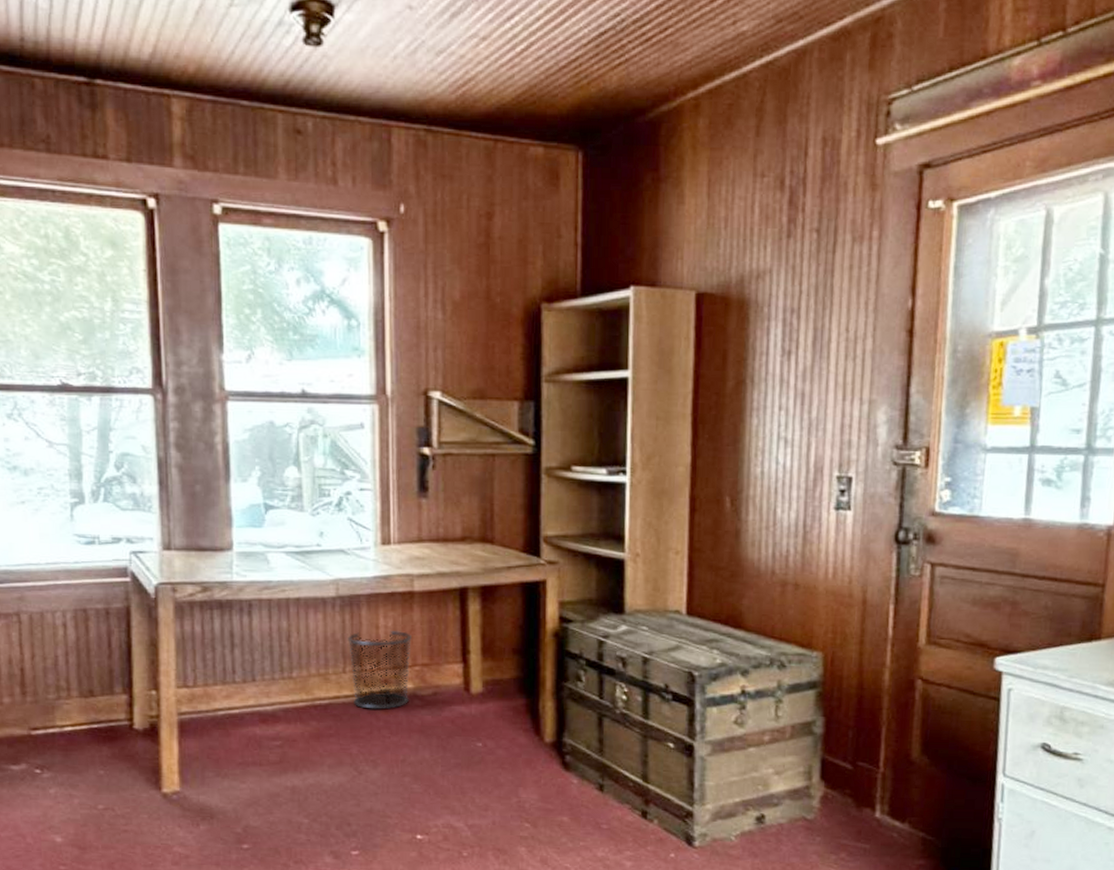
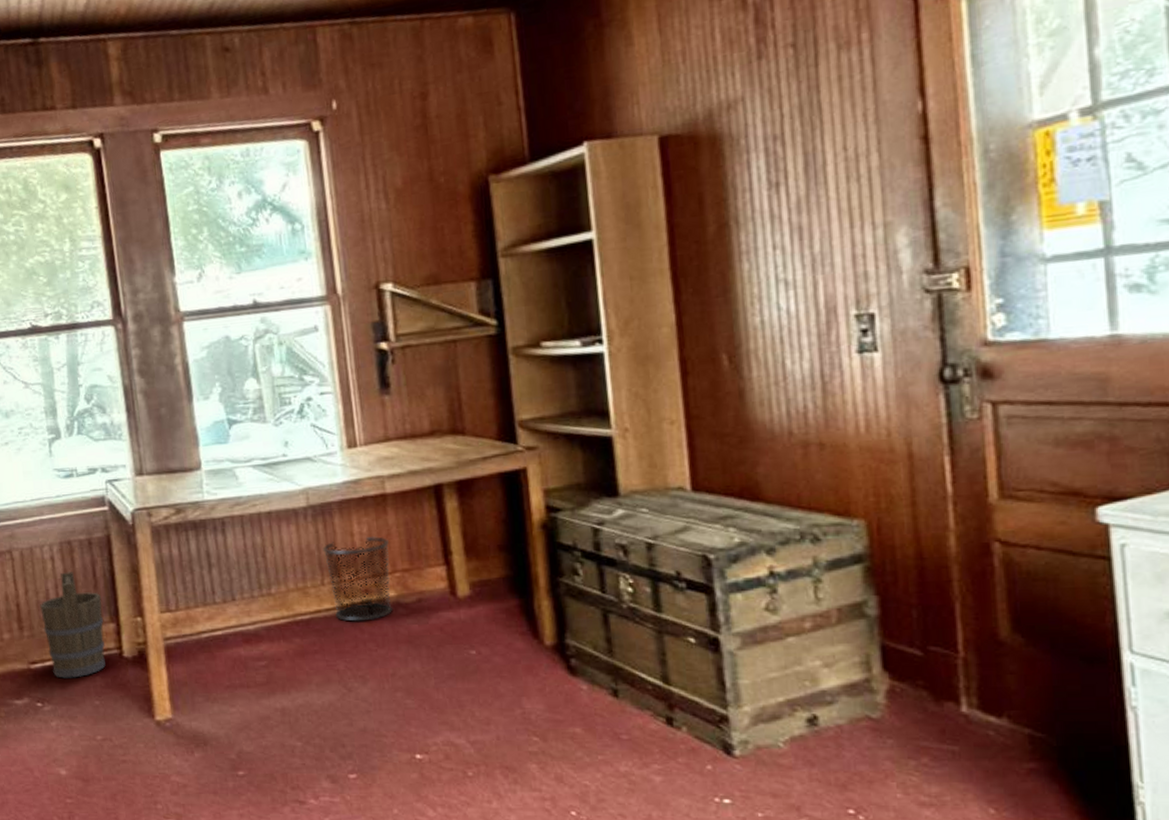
bucket: none [47,640,115,747] -> present [40,572,106,679]

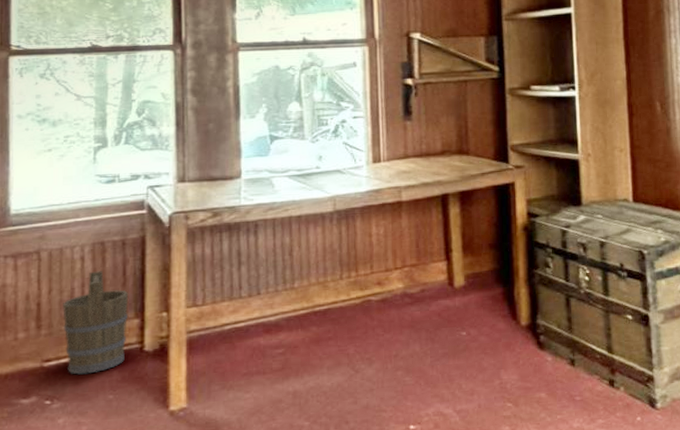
waste bin: present [323,535,392,622] -> none [344,236,401,311]

